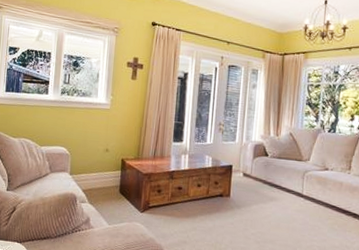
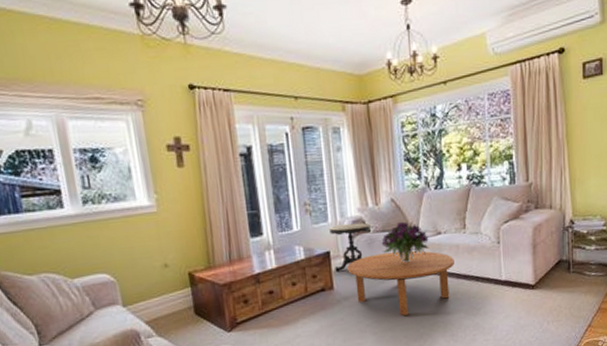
side table: none [234,145,270,184] -> present [329,223,371,272]
coffee table: none [244,175,337,233] -> present [347,250,454,316]
bouquet: none [275,153,317,189] -> present [381,221,429,263]

